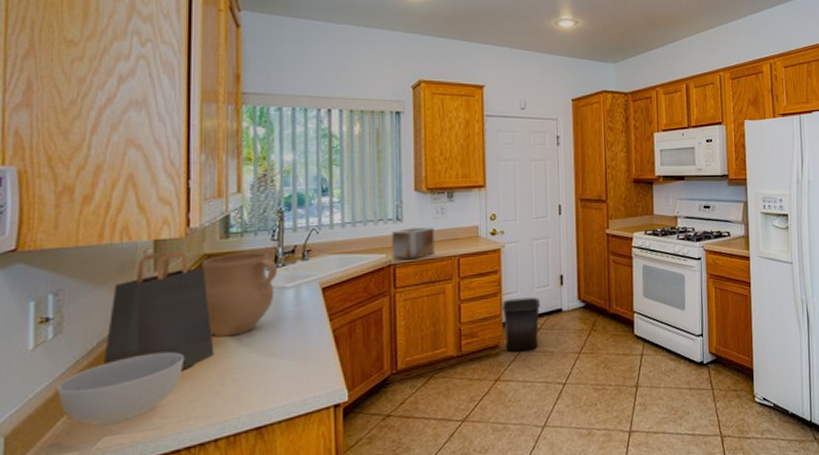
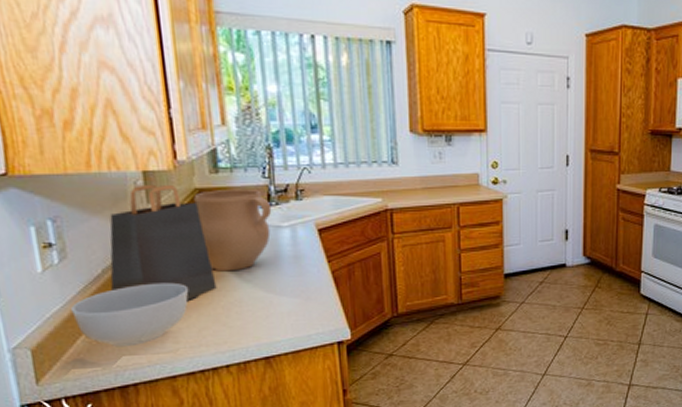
toaster: present [392,227,435,260] -> none [387,172,433,206]
waste bin: present [502,297,541,353] -> none [503,250,544,304]

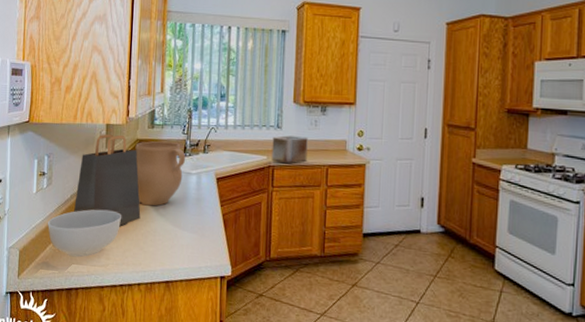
toaster: none [387,172,433,206] -> present [271,135,308,164]

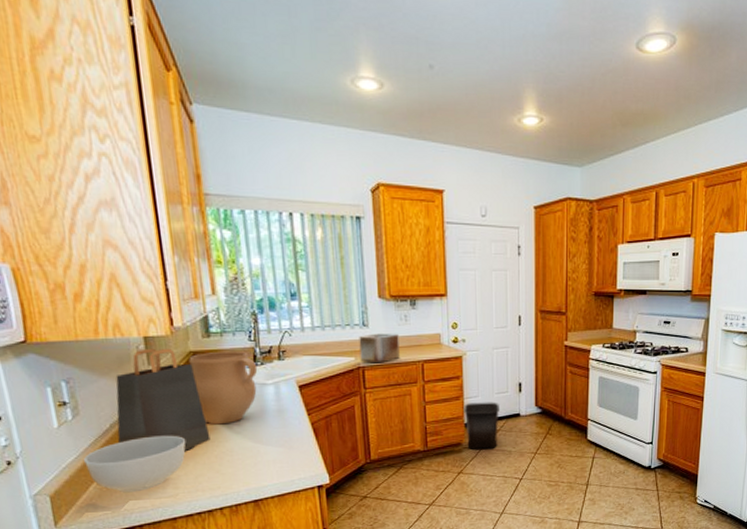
waste bin: none [363,212,400,265] -> present [463,402,501,451]

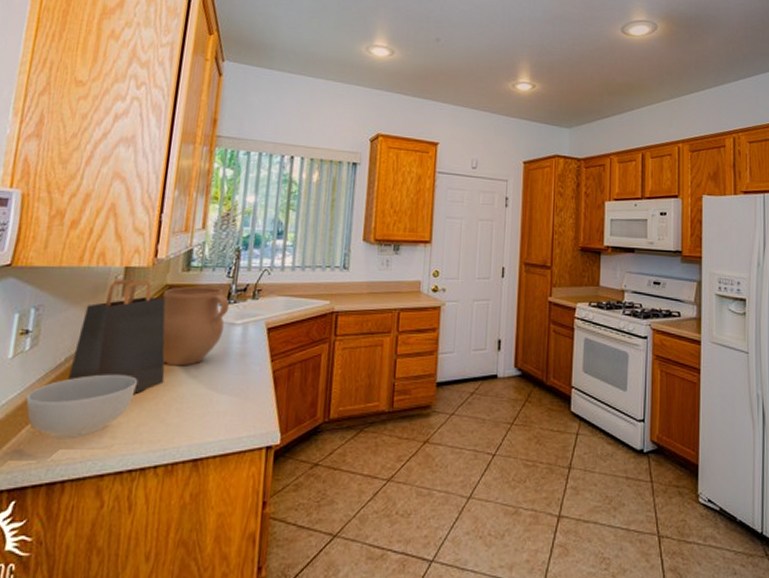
toaster: present [359,333,400,364] -> none [335,277,378,309]
waste bin: present [463,402,501,451] -> none [437,359,477,416]

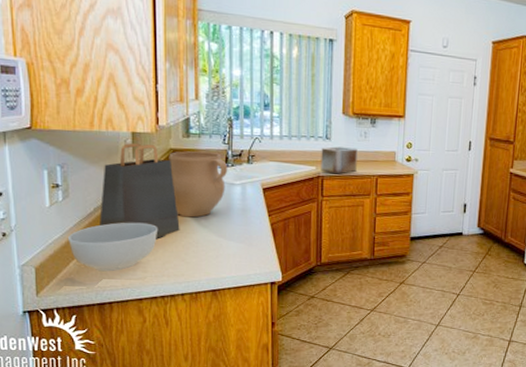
toaster: none [335,277,378,309] -> present [320,146,358,175]

